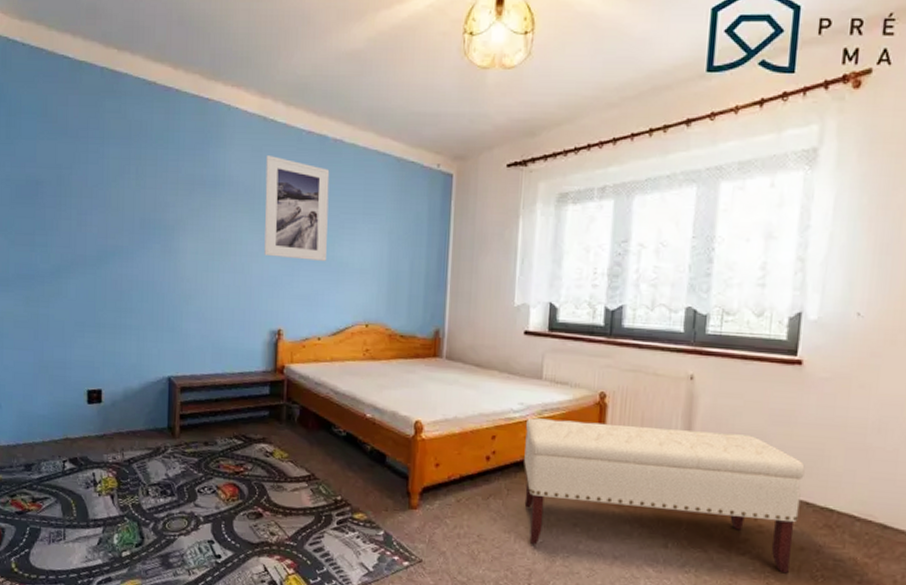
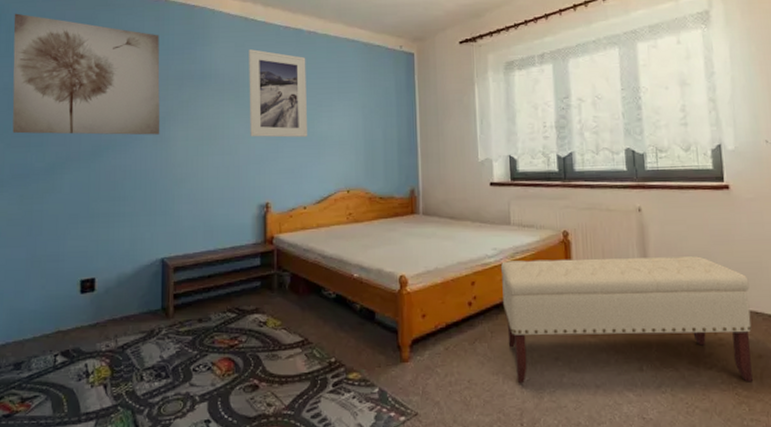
wall art: none [14,94,169,245] -> present [12,13,160,135]

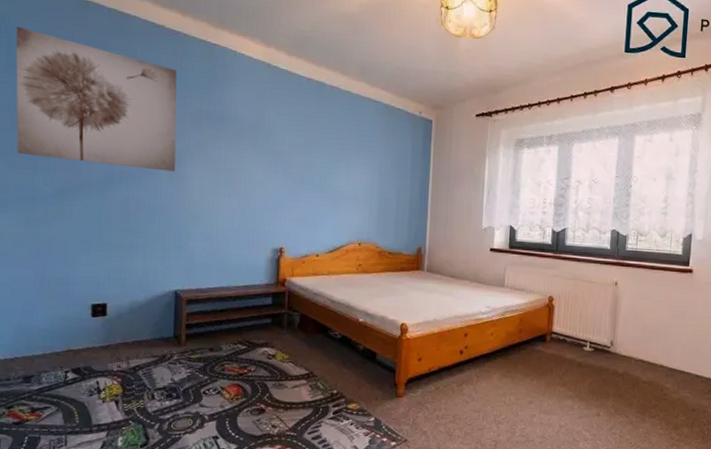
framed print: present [249,49,308,138] -> none [267,97,327,189]
bench: present [500,256,753,383] -> none [489,318,695,430]

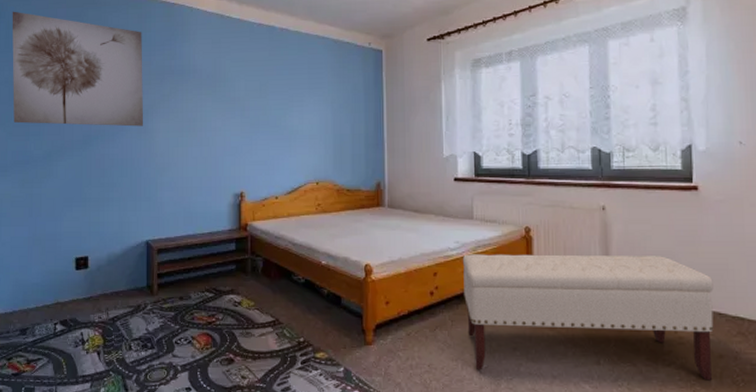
bench: none [489,318,695,430] -> present [462,254,714,381]

